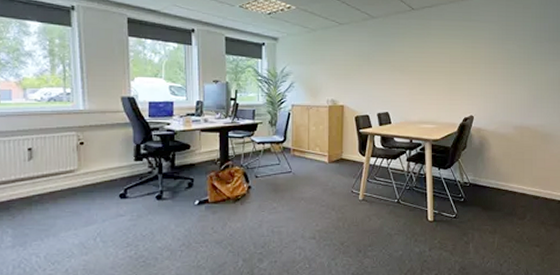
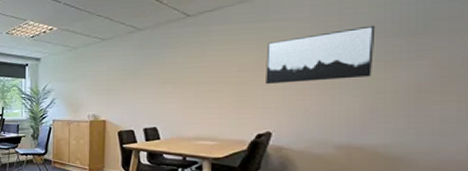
wall art: none [469,32,536,75] -> present [266,25,376,84]

